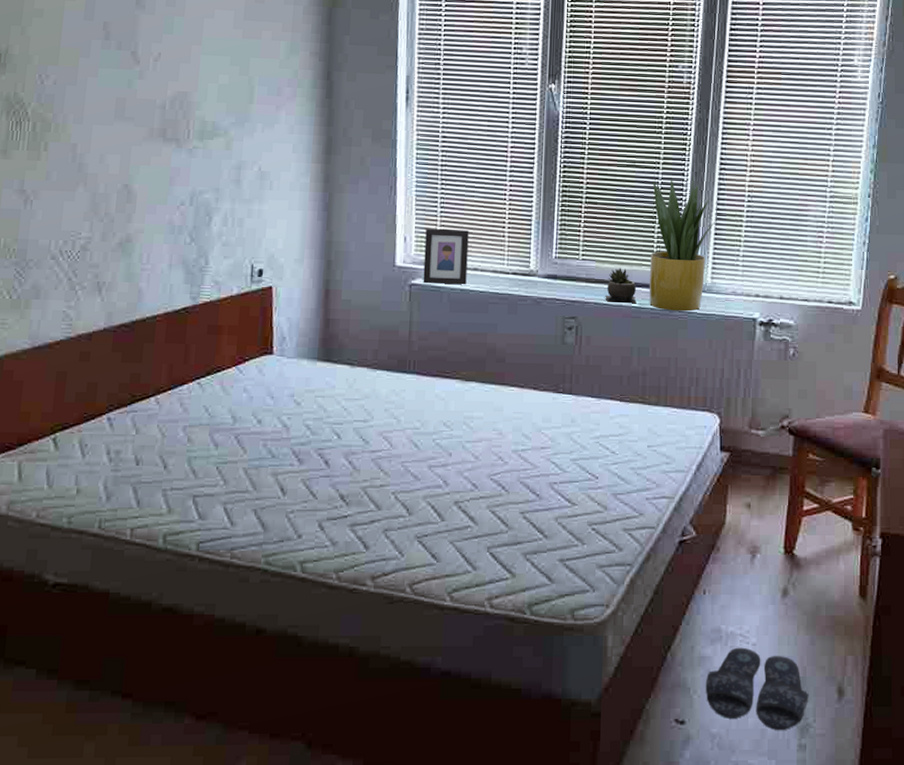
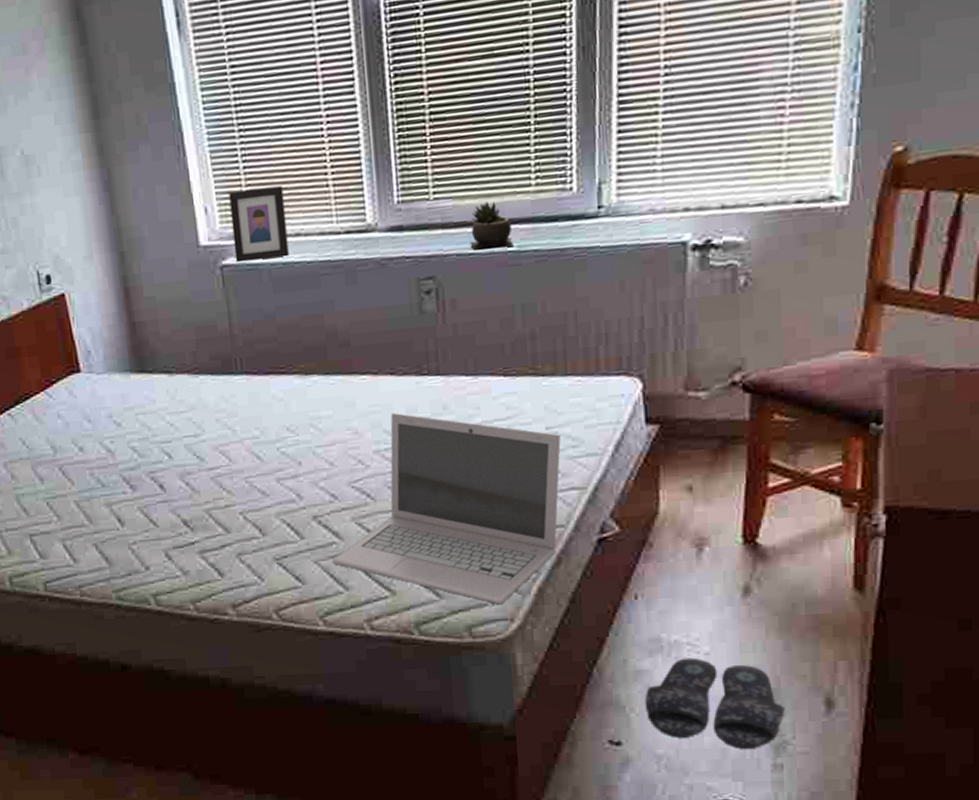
laptop: none [465,421,658,592] -> present [331,413,561,605]
planter: present [649,175,718,312] -> none [521,52,621,251]

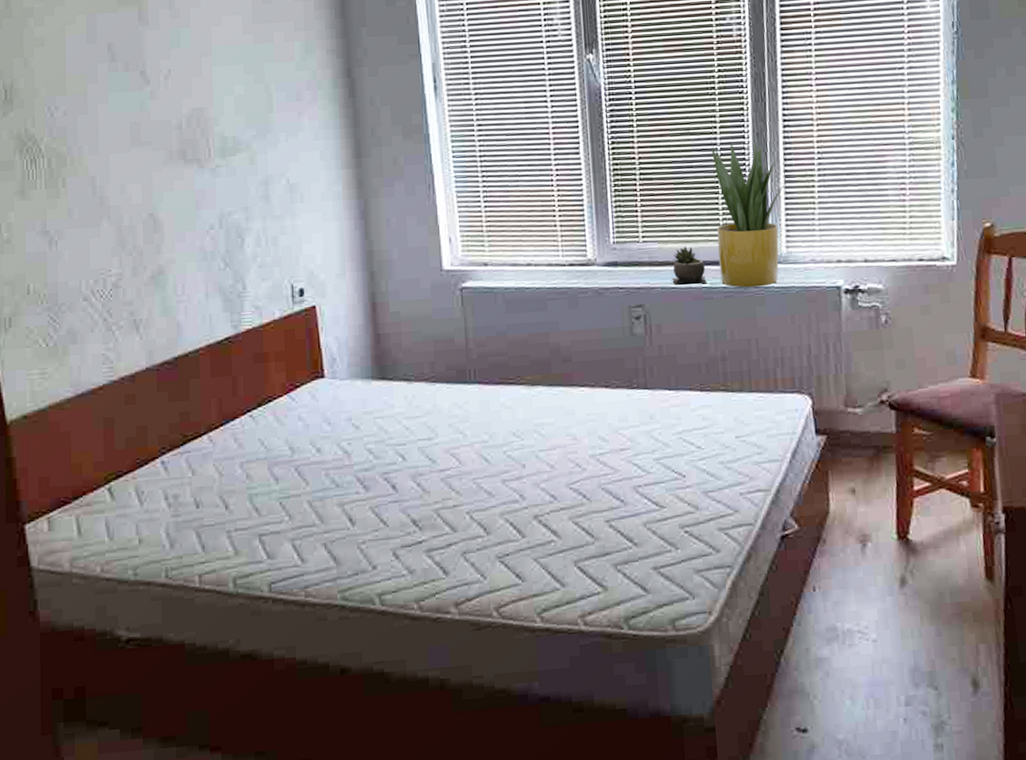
picture frame: present [229,186,289,263] -> none [471,223,521,286]
laptop: present [331,413,561,605] -> none [550,421,748,599]
planter: none [521,52,621,251] -> present [710,136,787,288]
slippers: present [645,657,785,749] -> none [825,644,941,731]

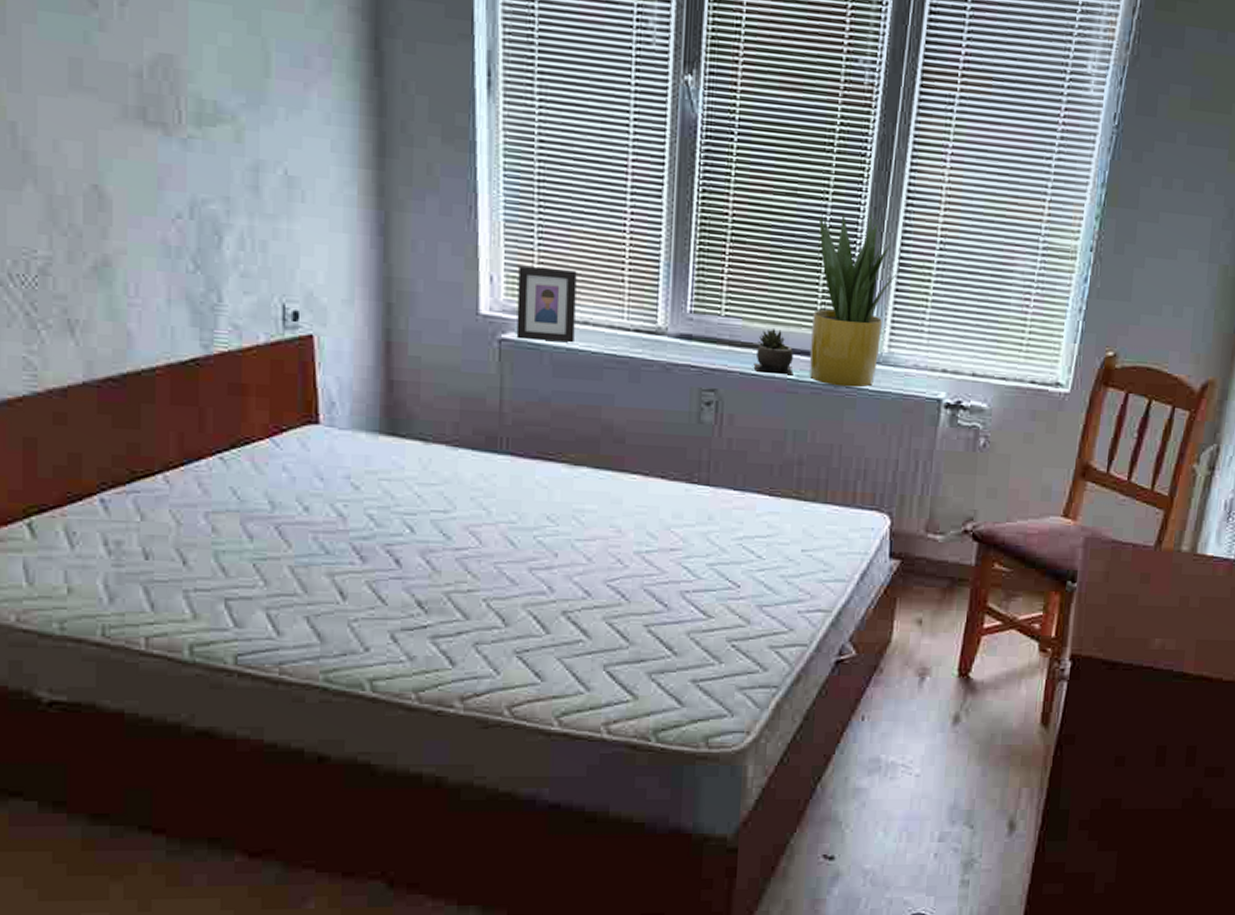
picture frame: none [471,223,521,286] -> present [516,266,577,343]

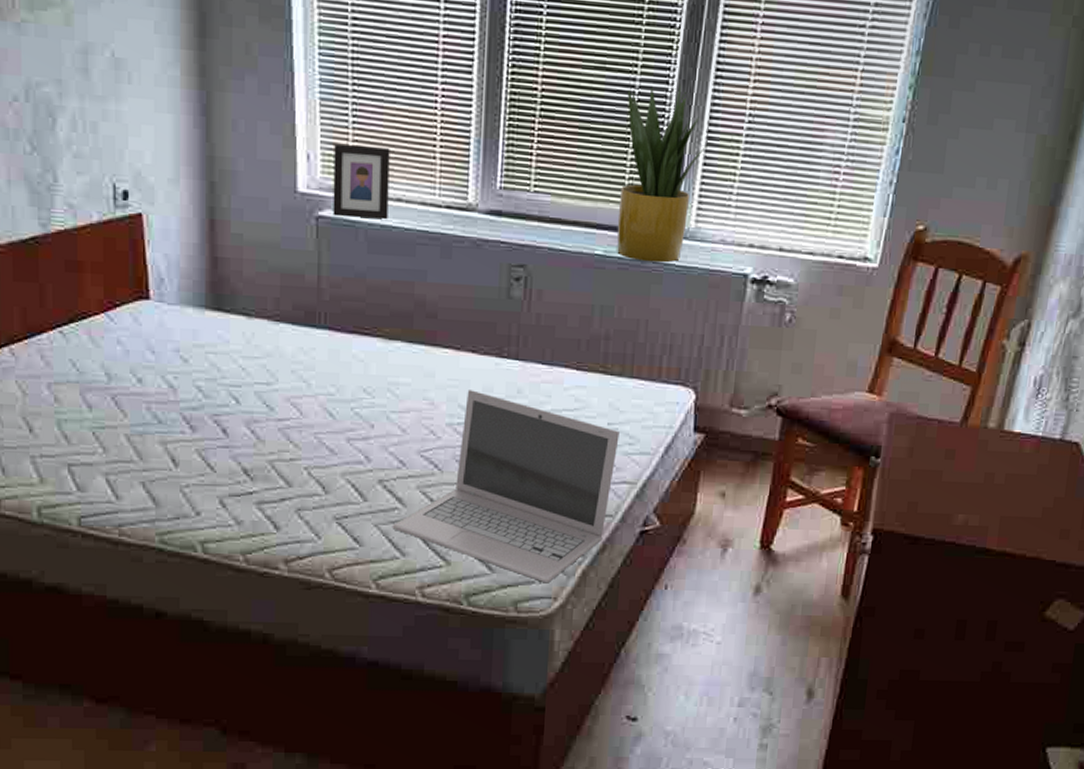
laptop: none [576,517,814,717] -> present [392,390,620,583]
succulent plant: present [753,327,793,376] -> none [561,203,601,251]

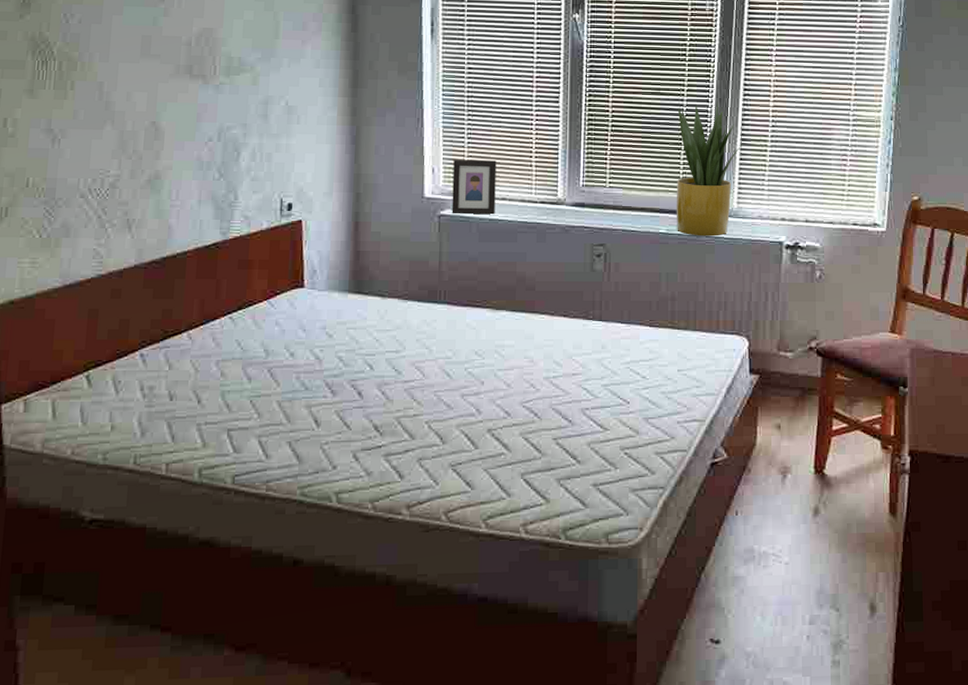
laptop: present [392,390,620,583] -> none [499,348,688,515]

